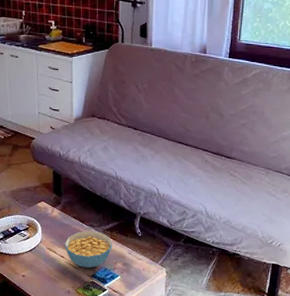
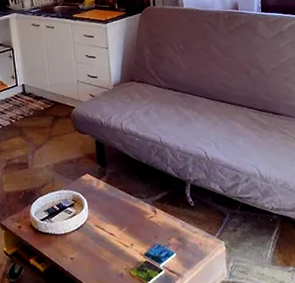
cereal bowl: present [64,230,113,268] -> none [112,202,164,246]

